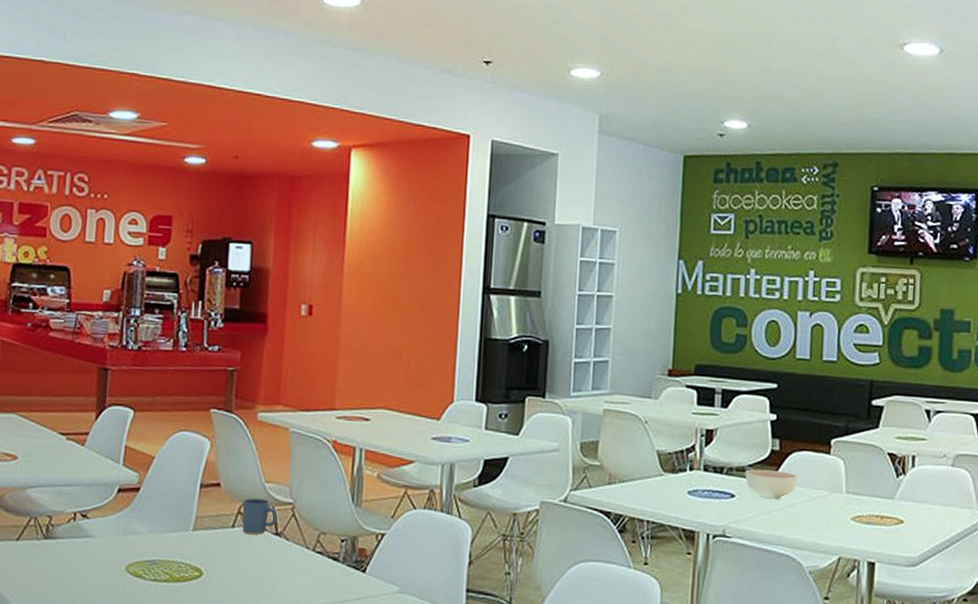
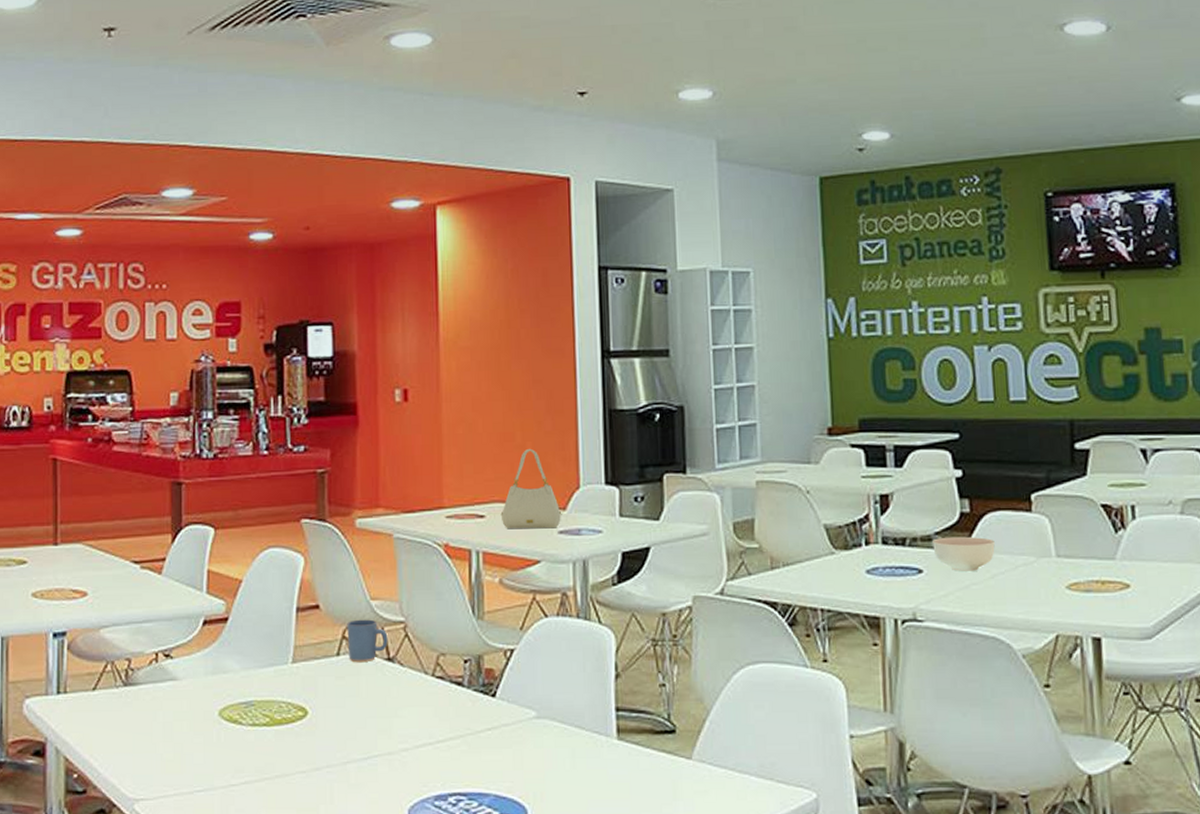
handbag: none [383,365,436,435] -> present [500,448,562,529]

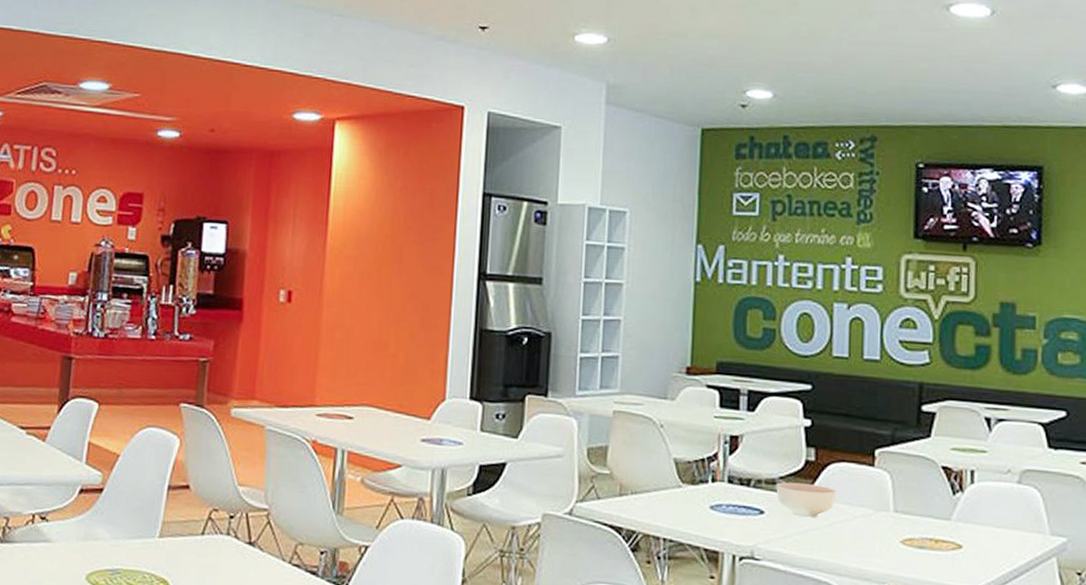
mug: present [347,619,388,662] -> none [212,502,251,544]
handbag: present [500,448,562,529] -> none [368,358,426,436]

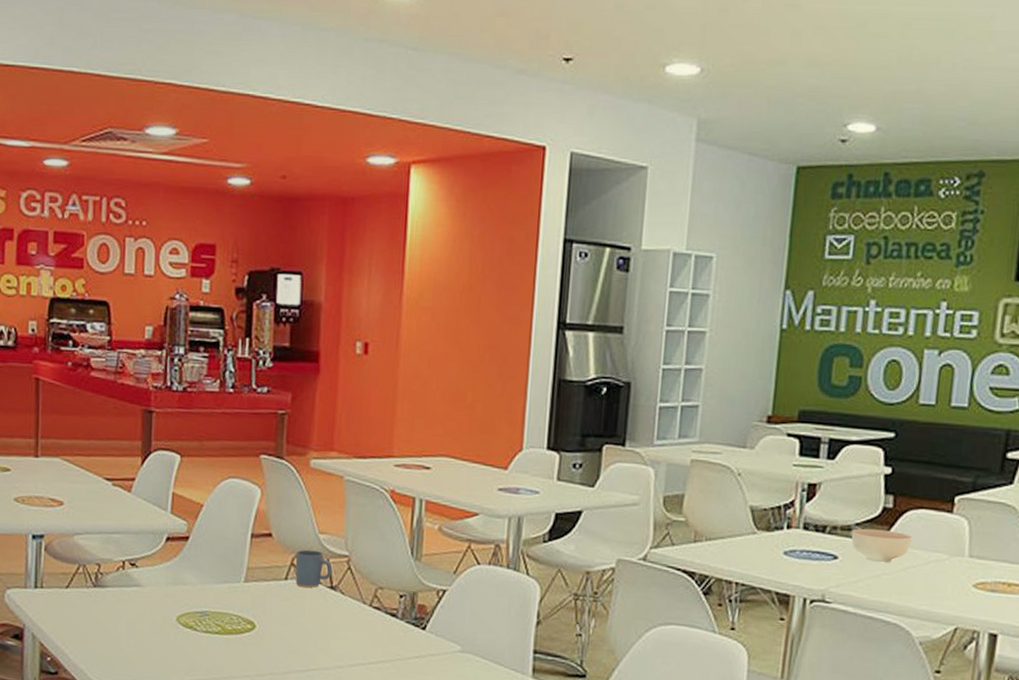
mug: none [212,502,251,544] -> present [295,549,332,588]

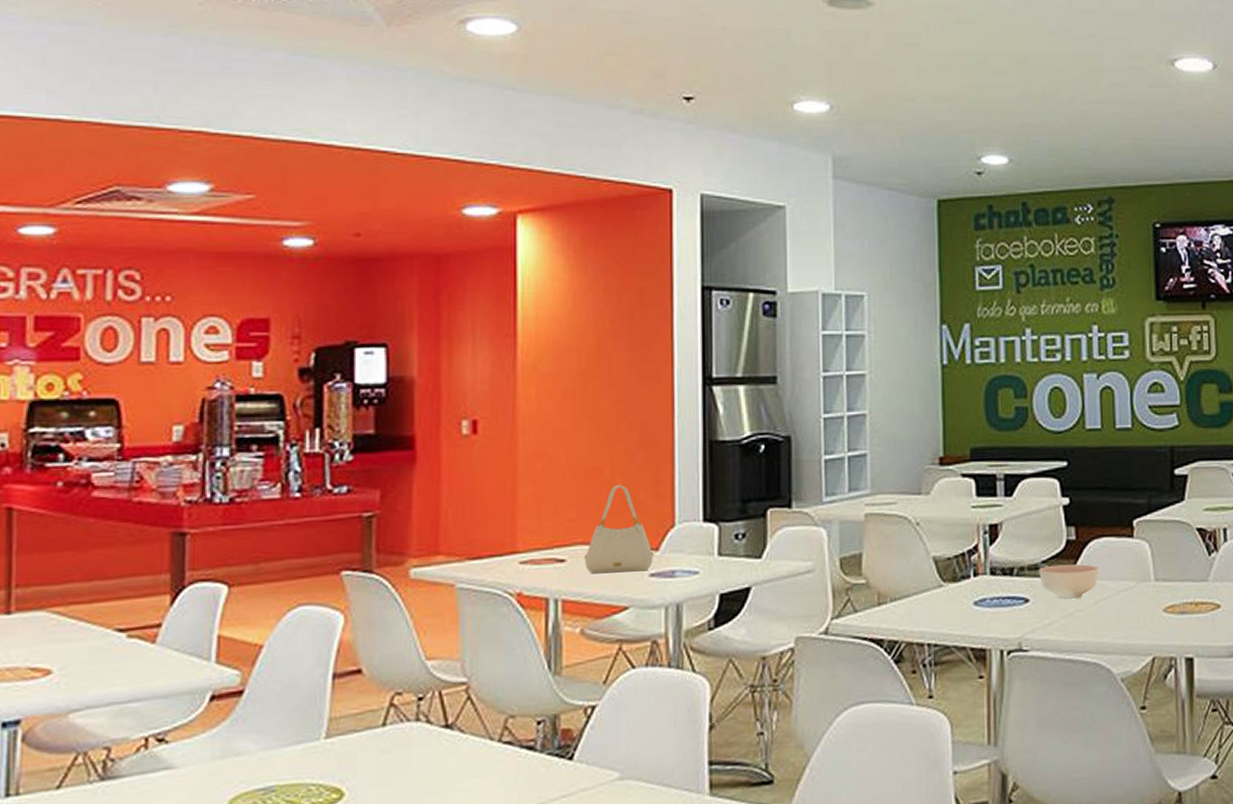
mug: present [295,549,332,588] -> none [396,682,446,732]
handbag: none [445,409,503,486] -> present [584,484,654,574]

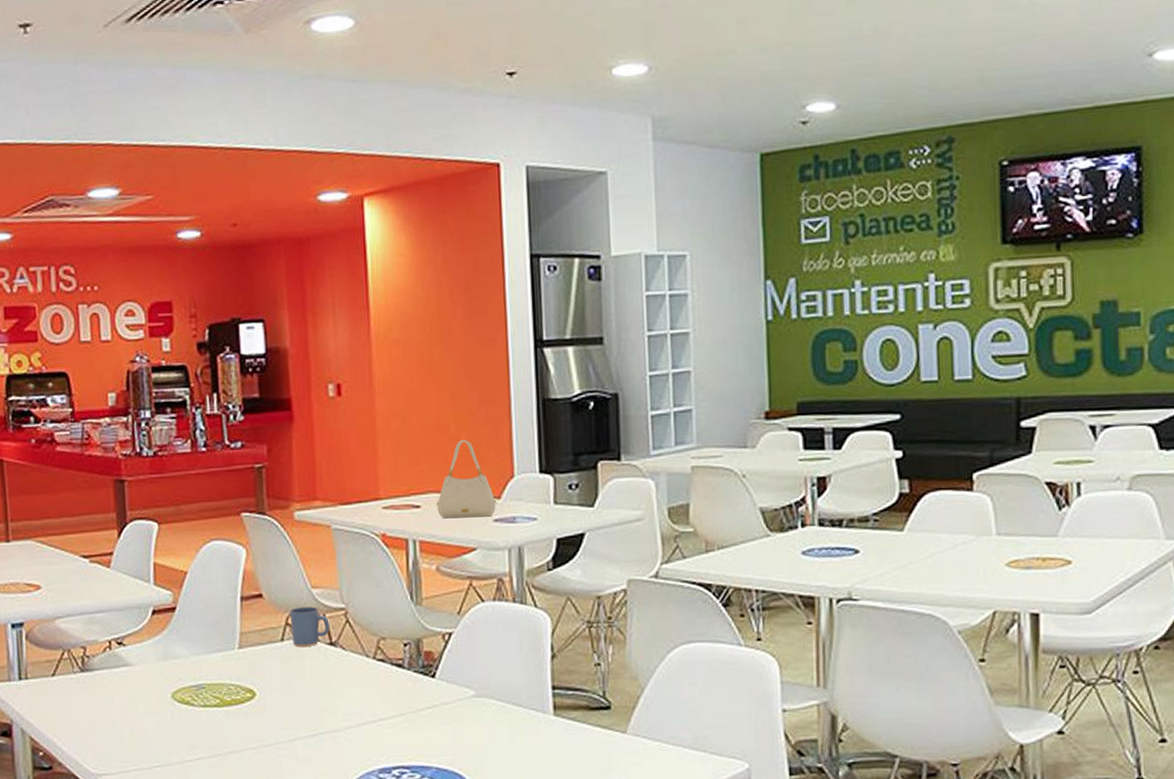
mug: none [396,682,446,732] -> present [289,606,330,647]
bowl: present [1039,564,1098,599] -> none [870,516,934,551]

